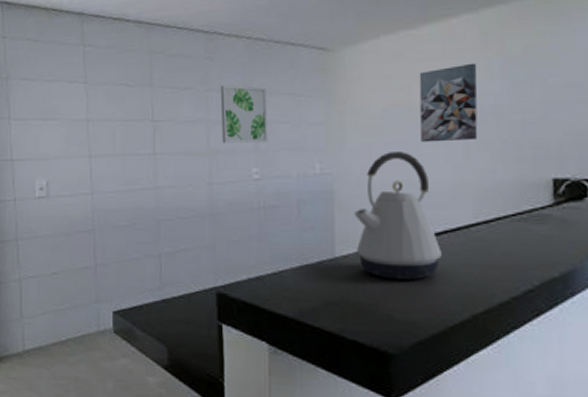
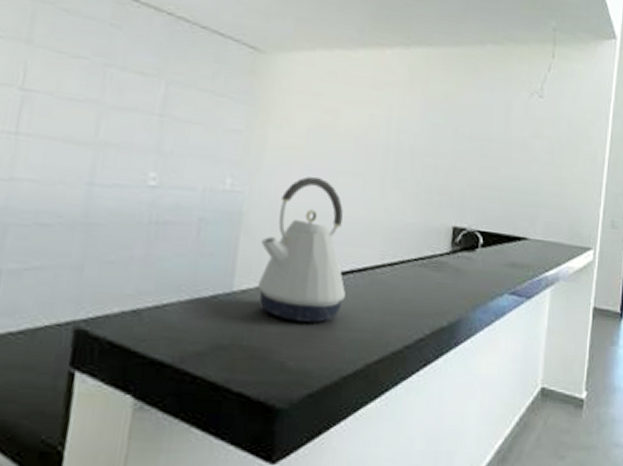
wall art: present [220,84,269,143] -> none [115,62,183,144]
wall art: present [419,63,478,143] -> none [341,96,403,177]

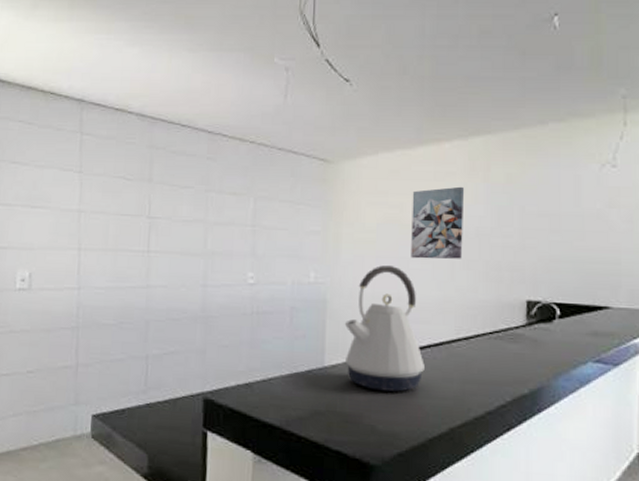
wall art: none [341,96,403,177] -> present [411,186,465,259]

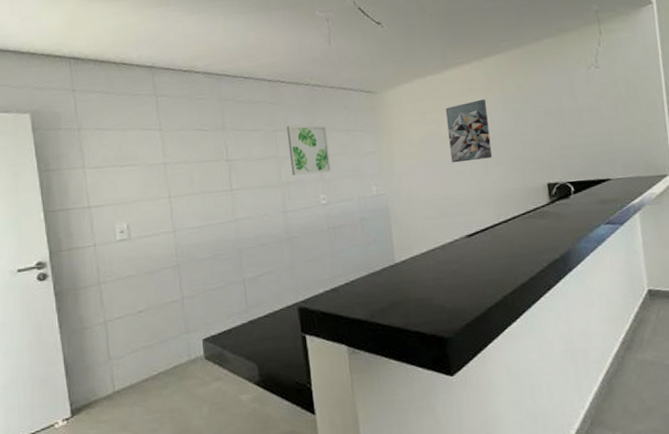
wall art: none [219,186,267,248] -> present [286,125,332,176]
kettle: present [344,265,425,392] -> none [406,171,476,276]

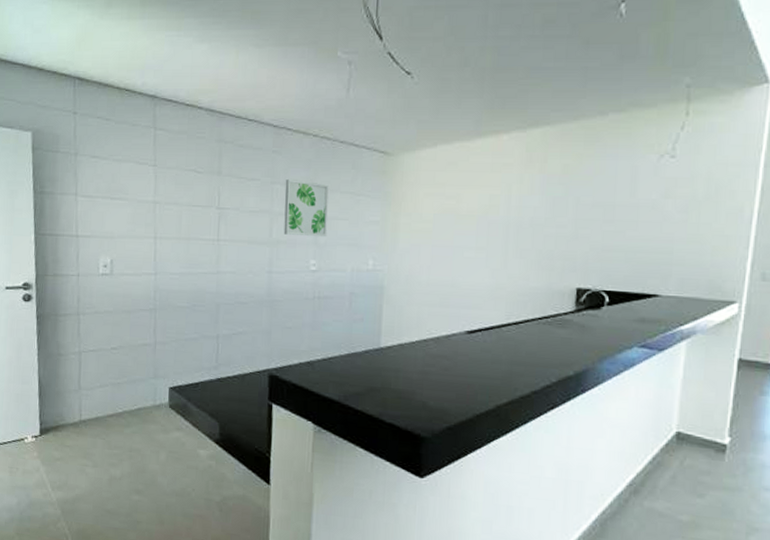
wall art: present [445,99,493,163] -> none [466,177,521,248]

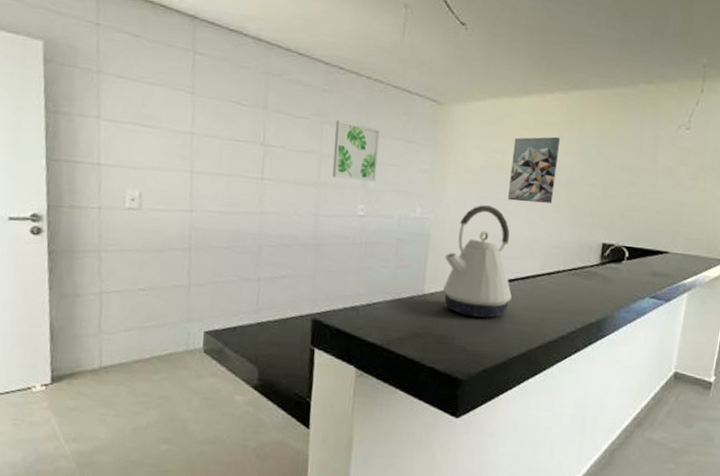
kettle: none [400,254,475,372] -> present [443,205,512,318]
wall art: none [466,177,521,248] -> present [508,136,561,203]

